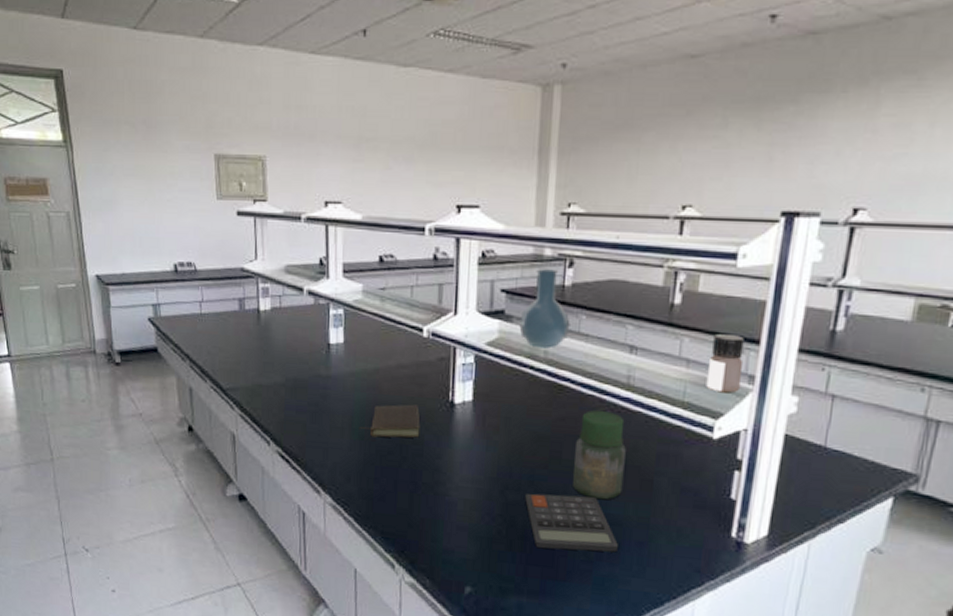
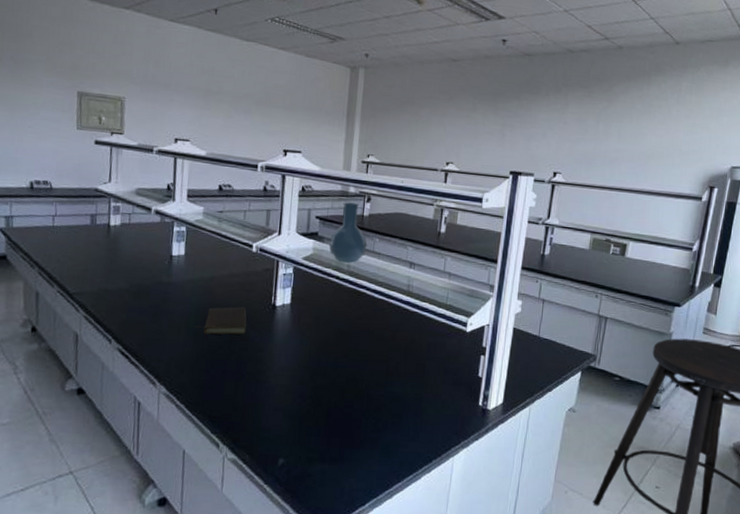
calculator: present [525,493,618,553] -> none [329,377,399,423]
jar: present [572,410,626,500] -> none [366,311,406,381]
bottle: present [706,334,744,393] -> none [462,255,487,298]

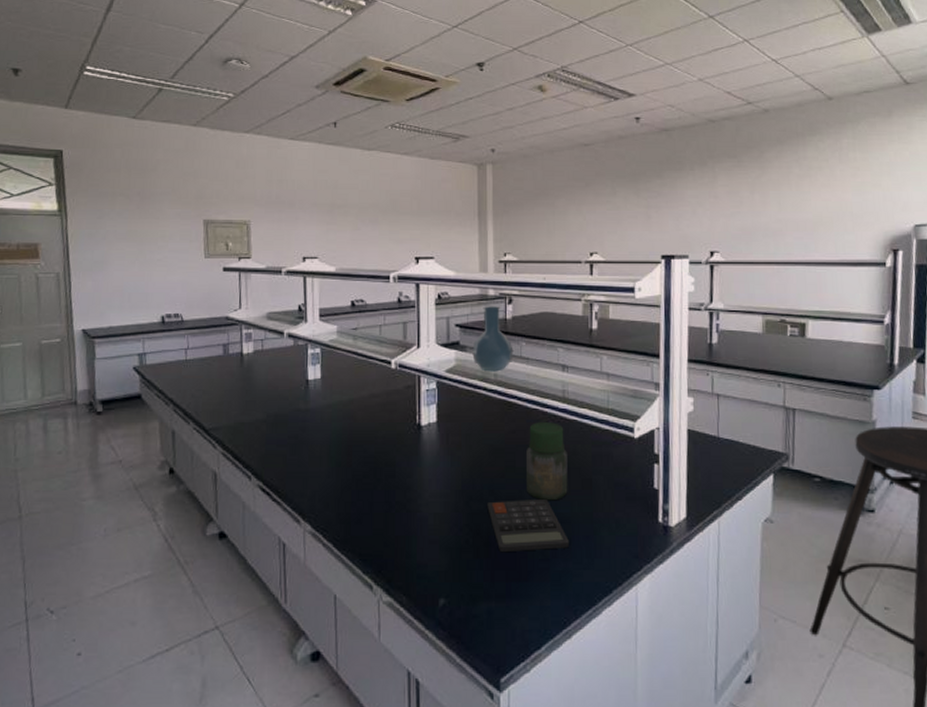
book: present [194,306,247,335] -> none [336,429,392,463]
calculator: none [329,377,399,423] -> present [487,498,569,553]
jar: none [366,311,406,381] -> present [525,422,568,501]

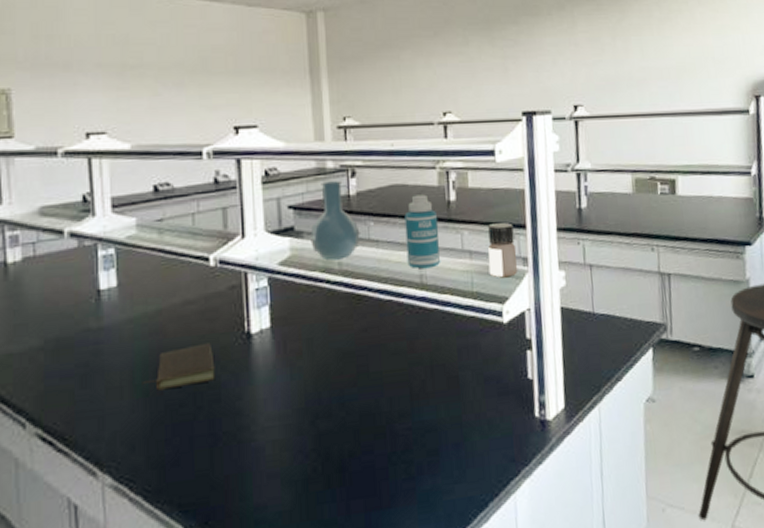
book: none [336,429,392,463] -> present [142,342,216,391]
calculator: present [487,498,569,553] -> none [338,405,437,478]
jar: present [525,422,568,501] -> none [381,314,432,408]
bottle: none [552,322,581,385] -> present [404,194,440,269]
bottle: none [623,352,650,399] -> present [488,223,517,278]

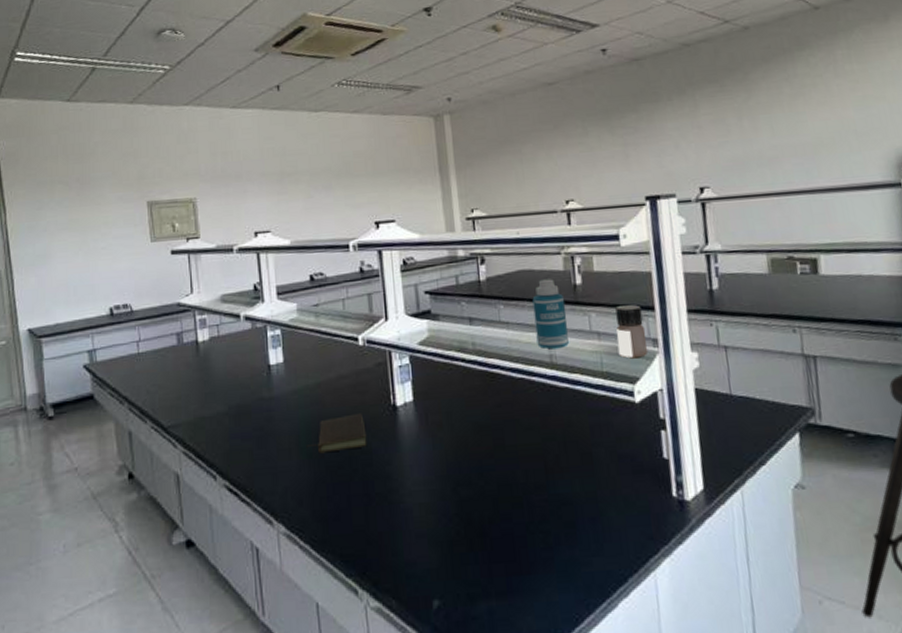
flask: present [310,181,360,260] -> none [445,267,491,341]

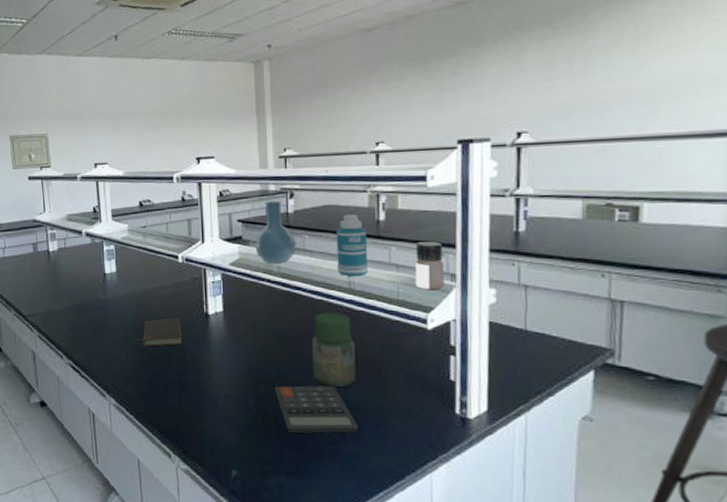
flask: none [445,267,491,341] -> present [255,201,296,264]
calculator: none [477,478,573,544] -> present [274,385,358,434]
jar: none [515,392,566,481] -> present [312,313,356,388]

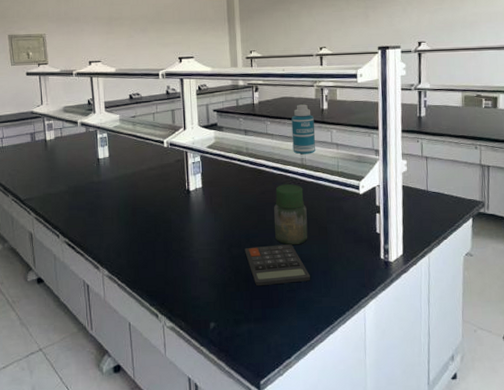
book: present [133,318,183,347] -> none [124,195,168,222]
flask: present [255,201,296,264] -> none [227,94,261,146]
bottle: present [415,242,445,290] -> none [350,125,371,163]

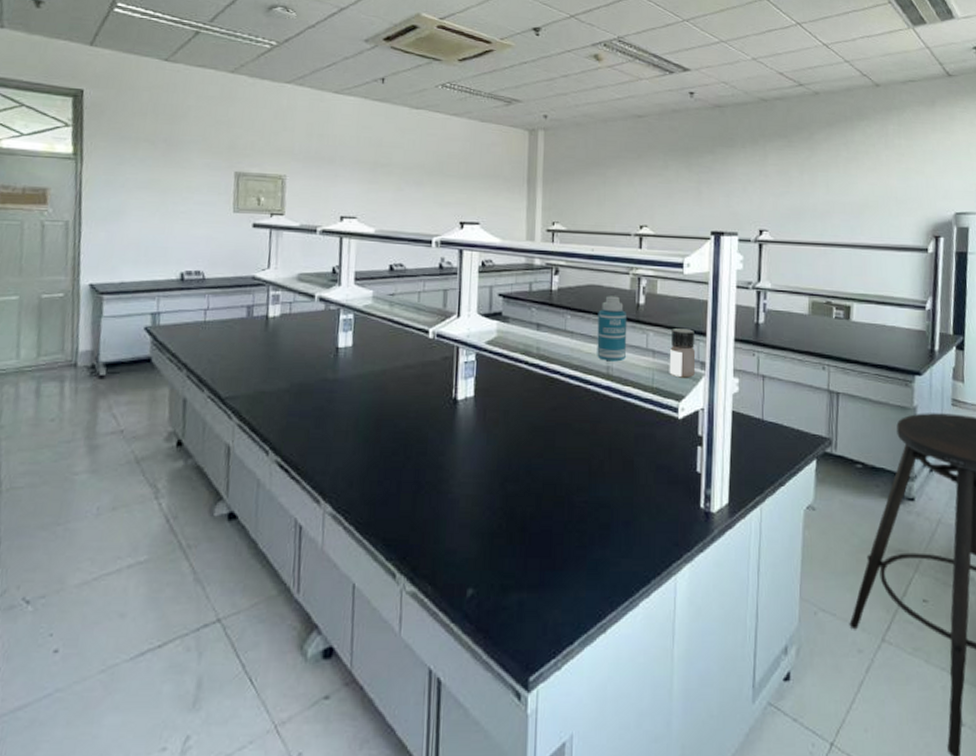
calculator: present [245,243,310,287] -> none [523,480,607,539]
jar: present [274,184,308,245] -> none [564,400,609,484]
bottle: none [350,125,371,163] -> present [669,328,696,378]

